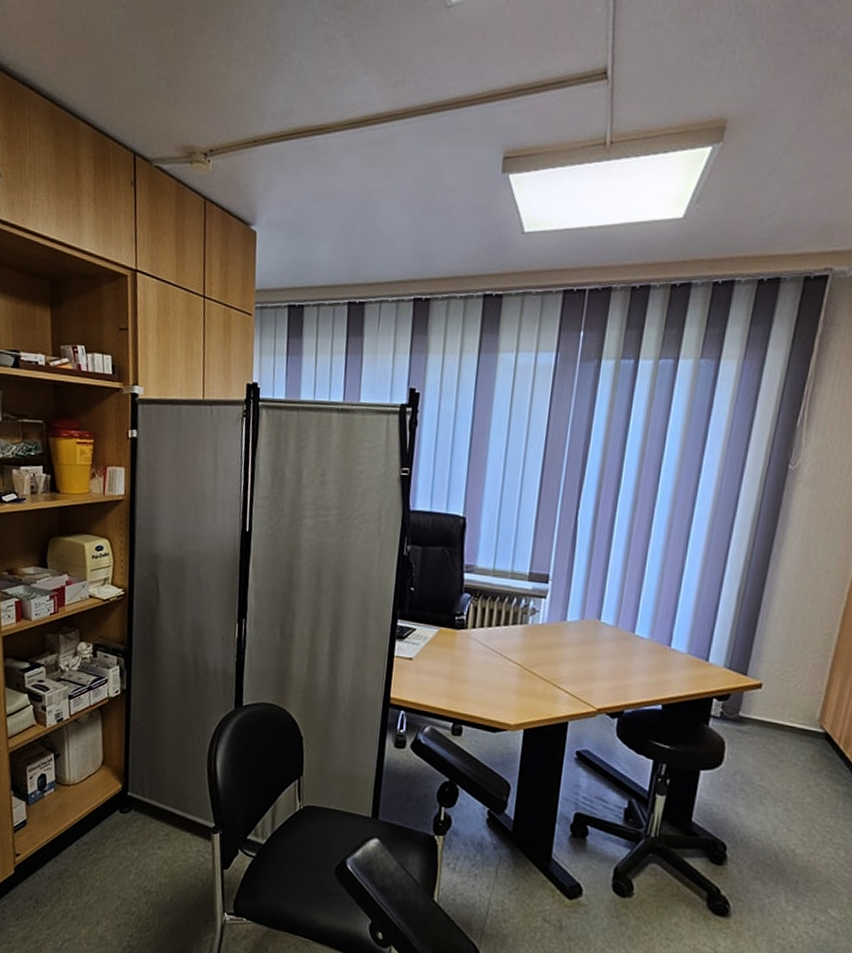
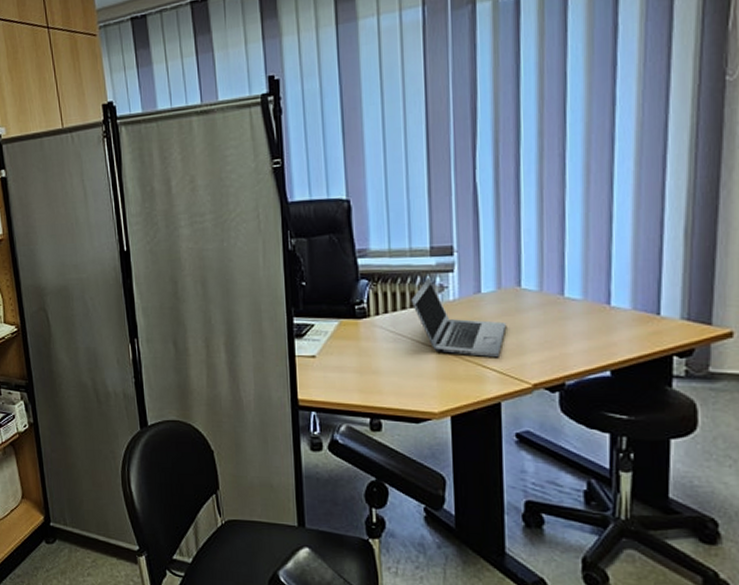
laptop: none [505,599,584,682] -> present [410,276,507,358]

